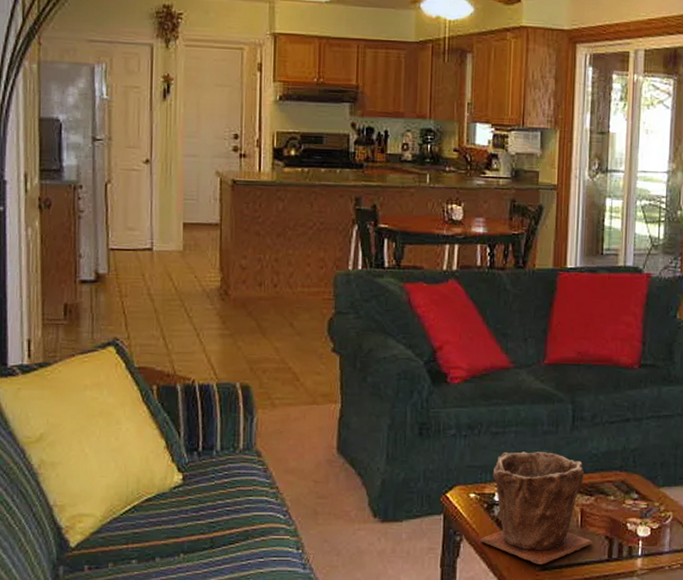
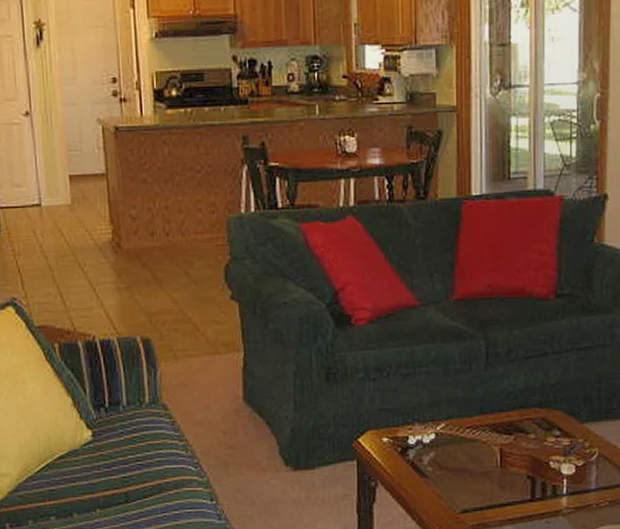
plant pot: present [480,451,593,566] -> none [396,392,514,508]

